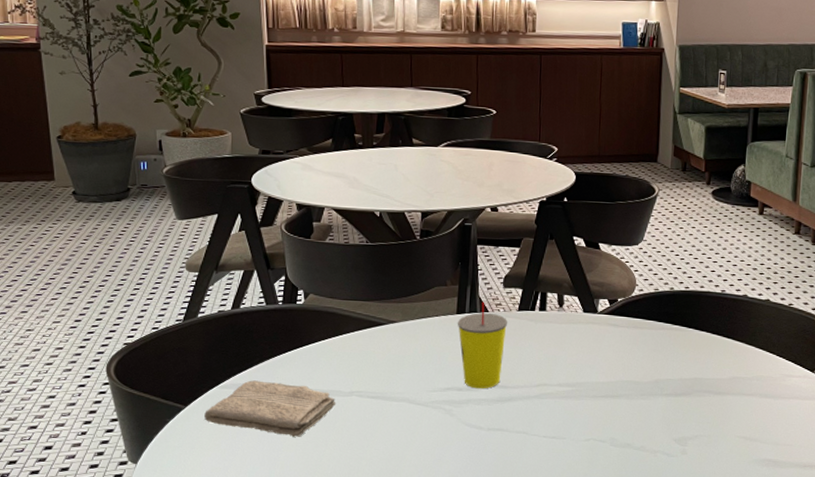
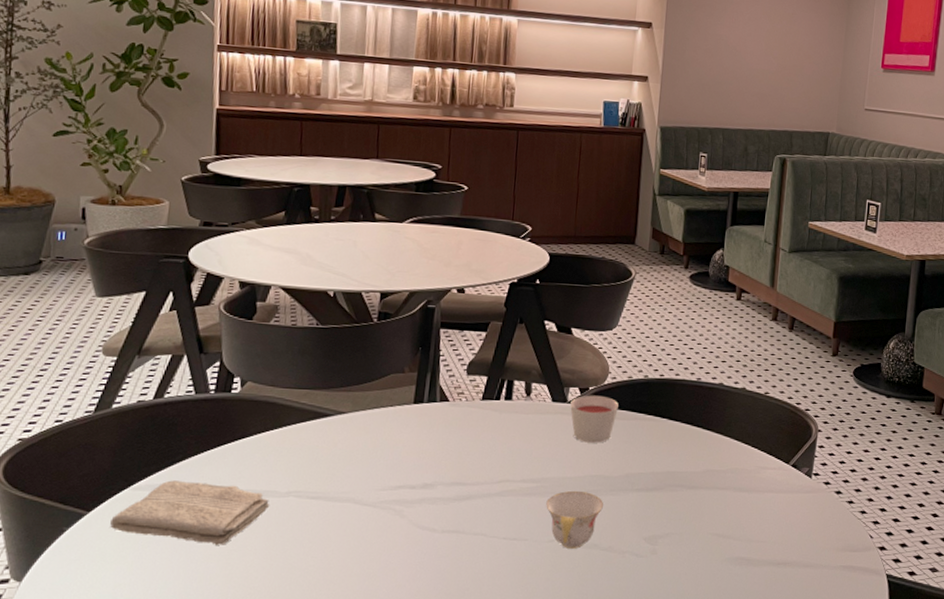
straw: present [457,301,508,389] -> none [413,390,470,487]
teacup: none [581,394,635,448] -> present [546,490,603,549]
candle: none [600,306,646,351] -> present [570,395,619,443]

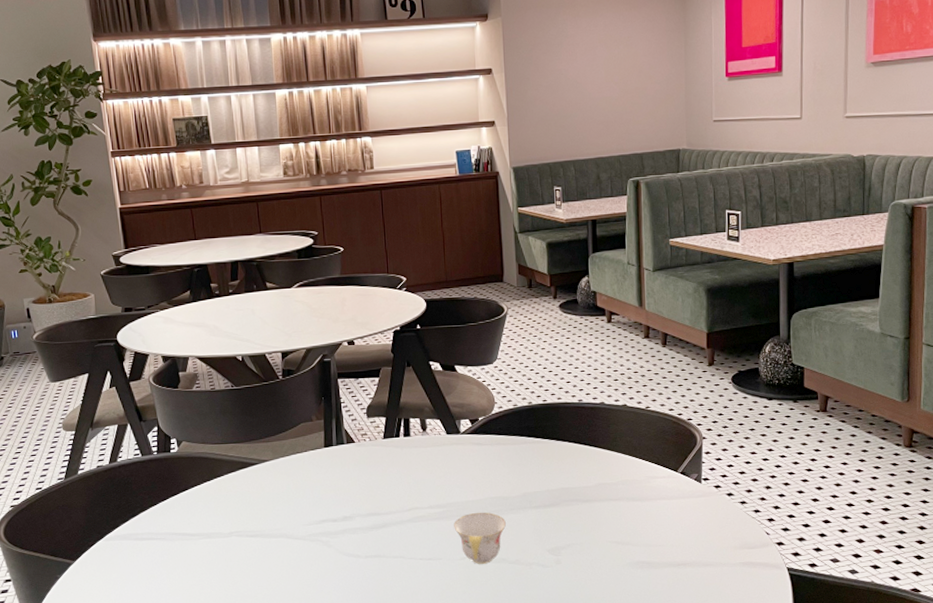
washcloth: present [110,480,270,545] -> none [93,530,217,581]
candle: present [570,395,619,443] -> none [463,424,508,468]

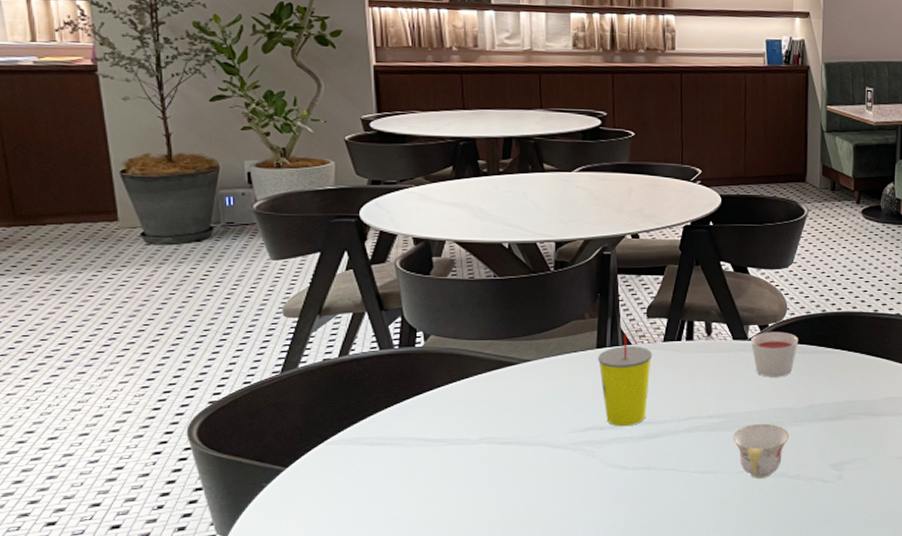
straw: none [325,433,375,519] -> present [597,334,653,427]
candle: none [463,424,508,468] -> present [751,331,798,377]

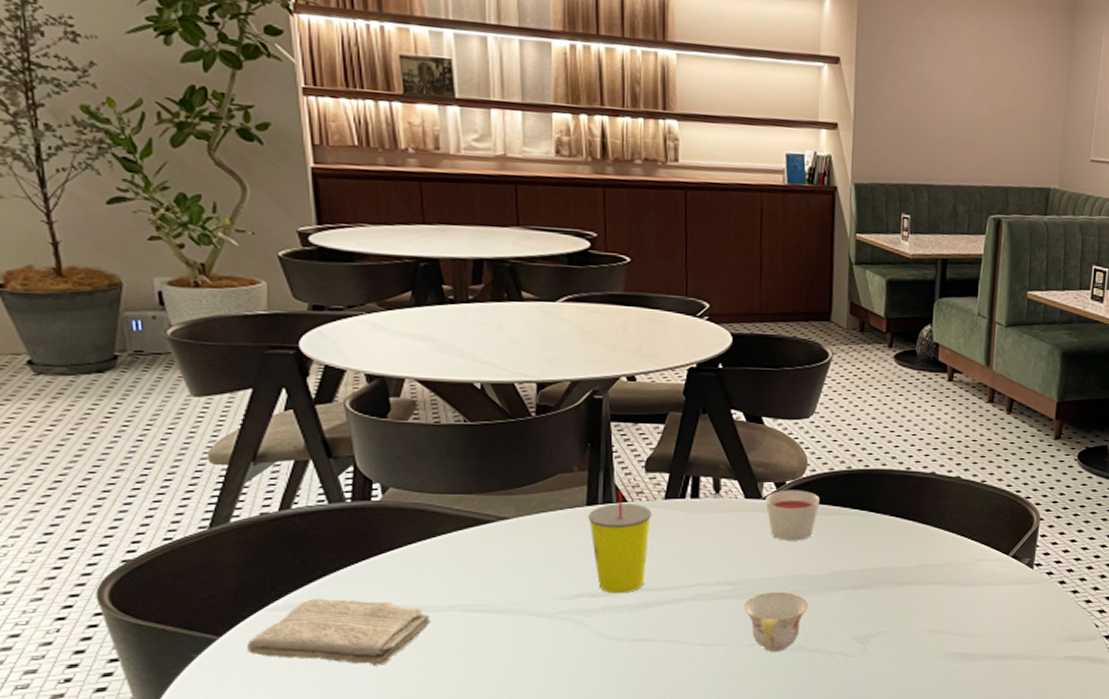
washcloth: none [309,433,464,493] -> present [247,599,432,665]

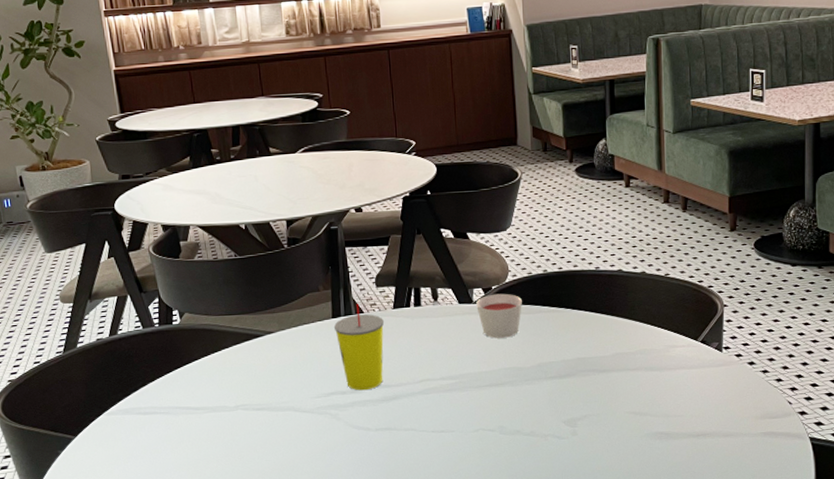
washcloth: present [247,599,432,665] -> none [94,404,223,456]
teacup: present [744,591,808,652] -> none [466,383,520,436]

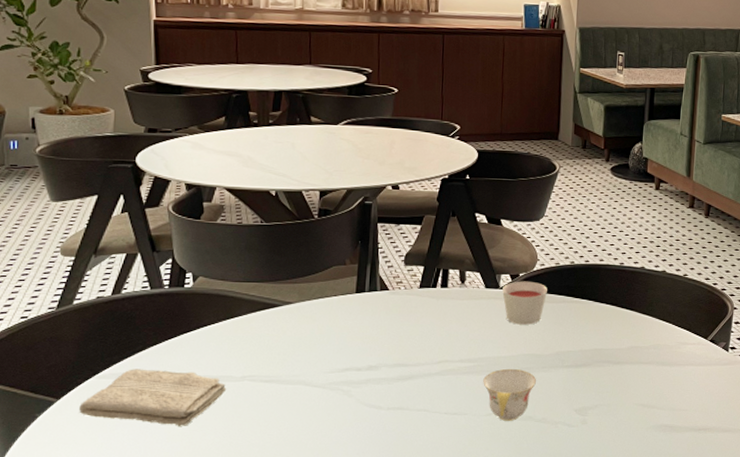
washcloth: none [94,404,223,456] -> present [79,369,227,426]
straw: present [333,303,385,391] -> none [356,280,409,368]
teacup: none [466,383,520,436] -> present [483,368,536,421]

